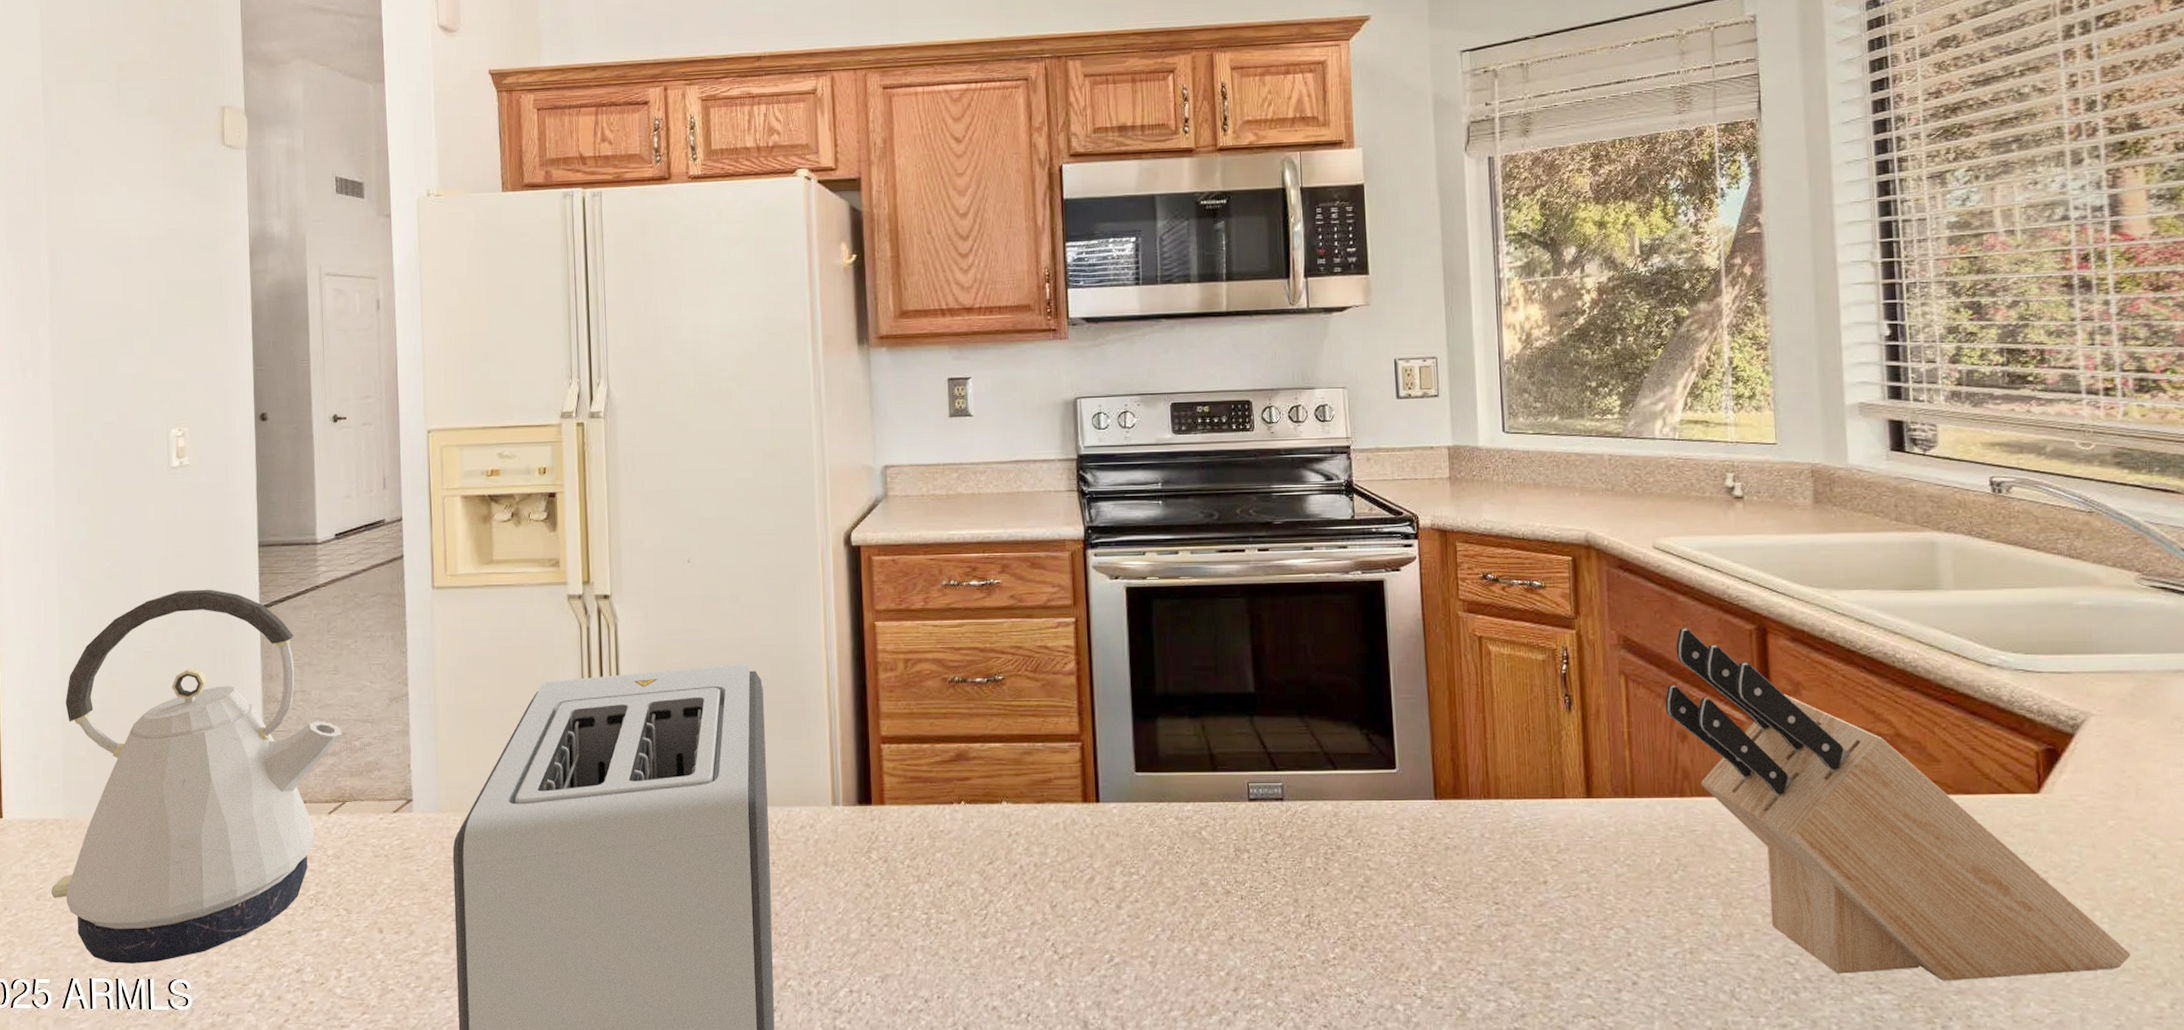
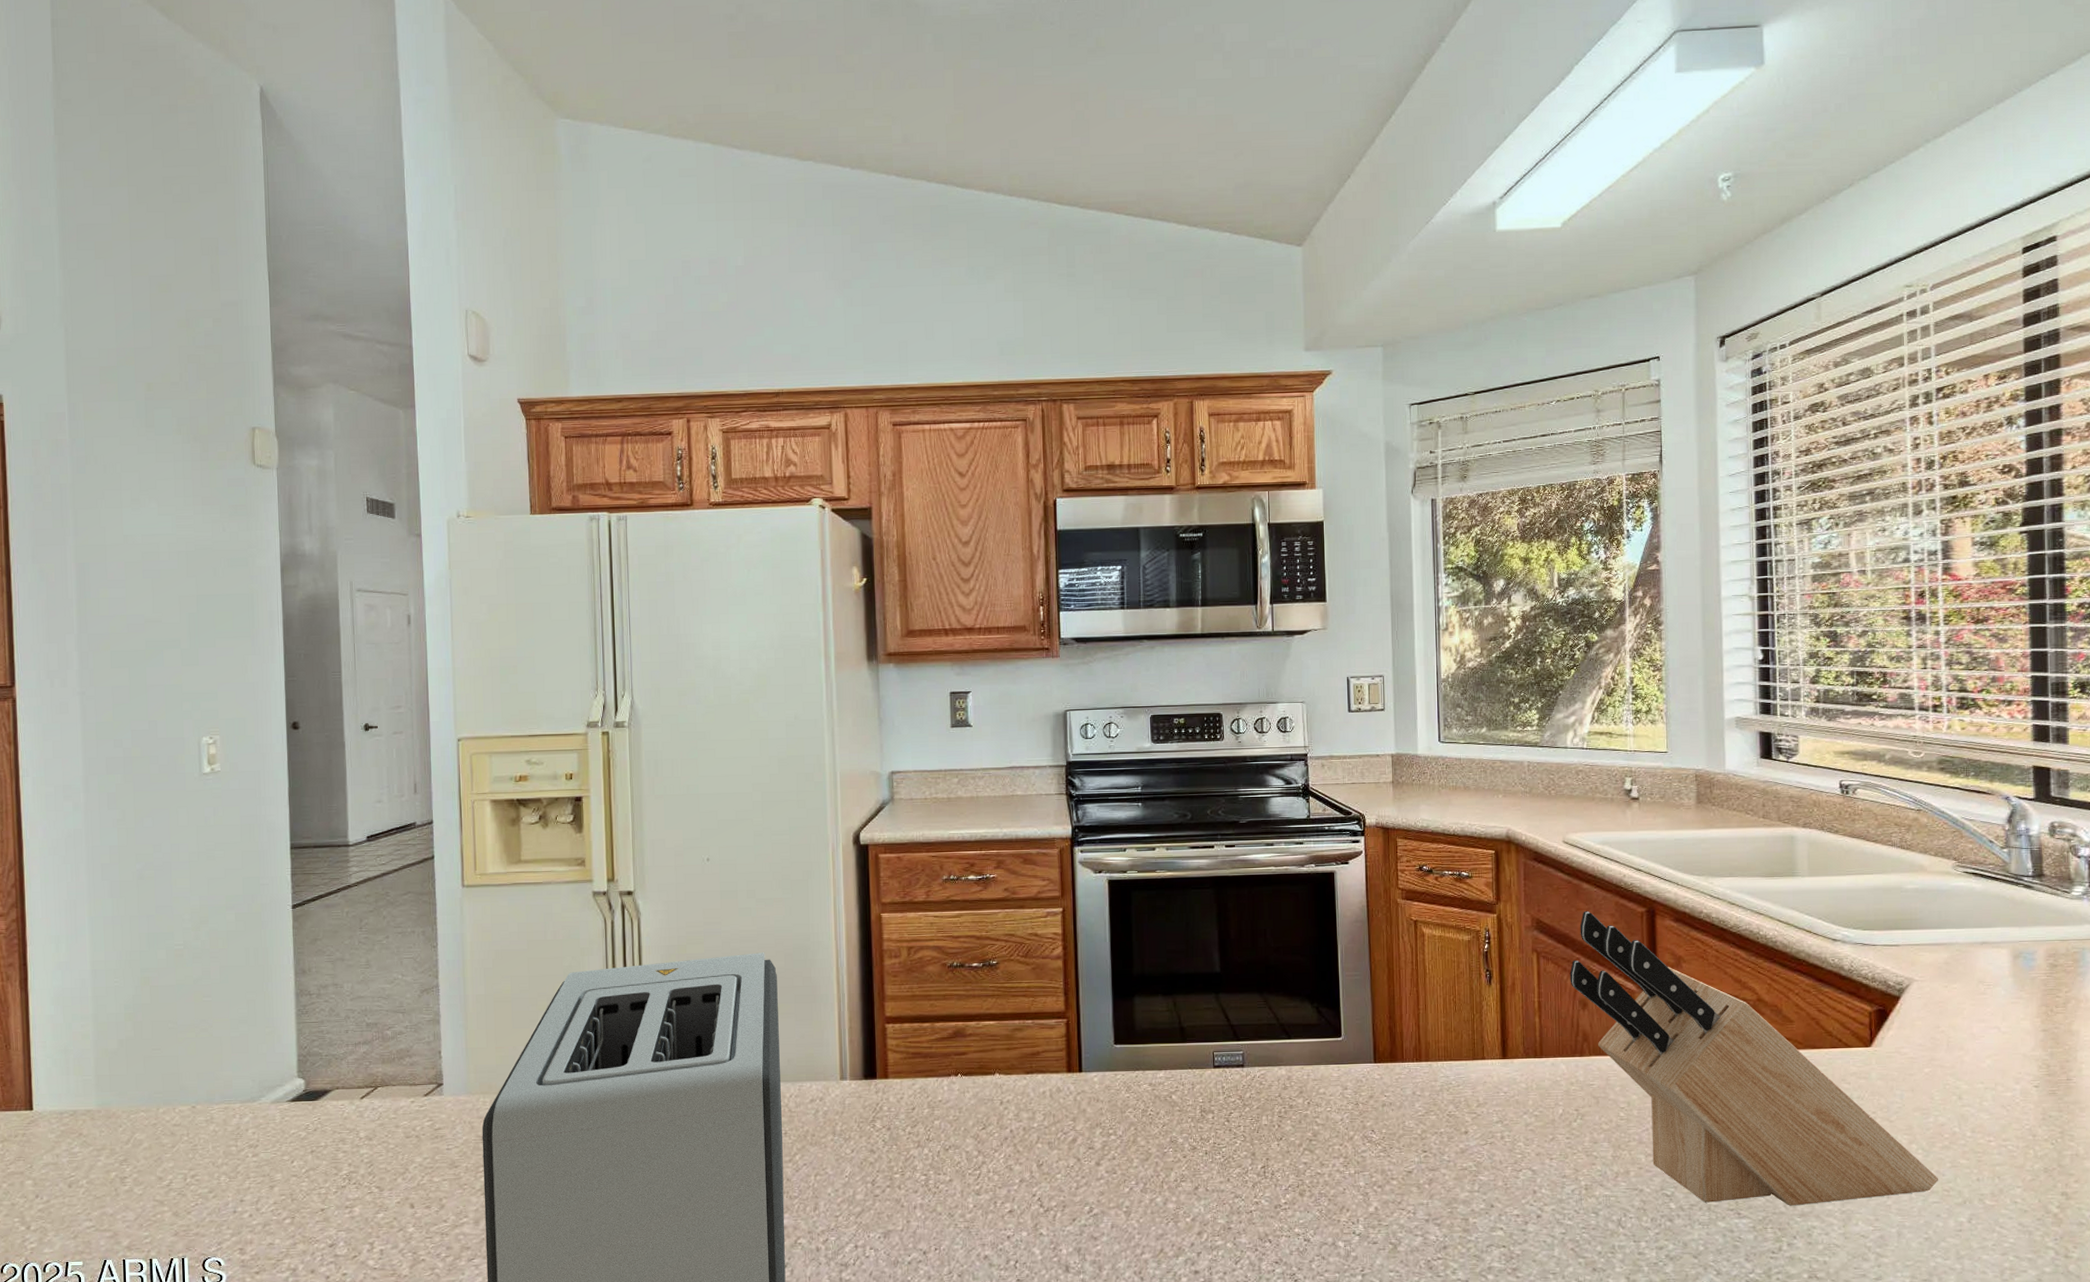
kettle: present [51,589,342,964] -> none [83,889,374,1245]

